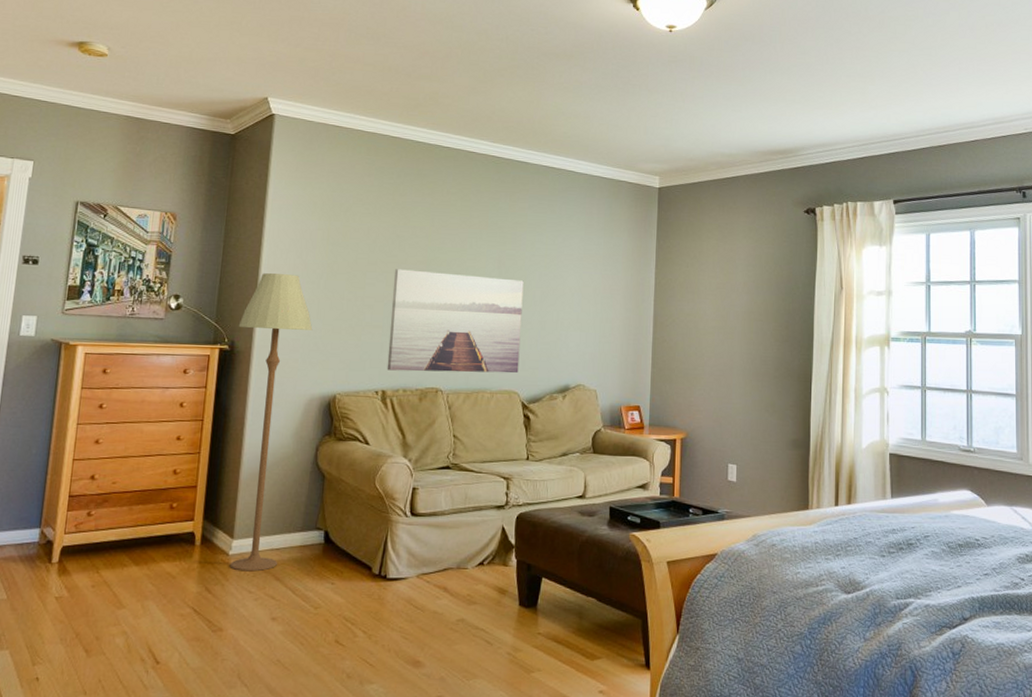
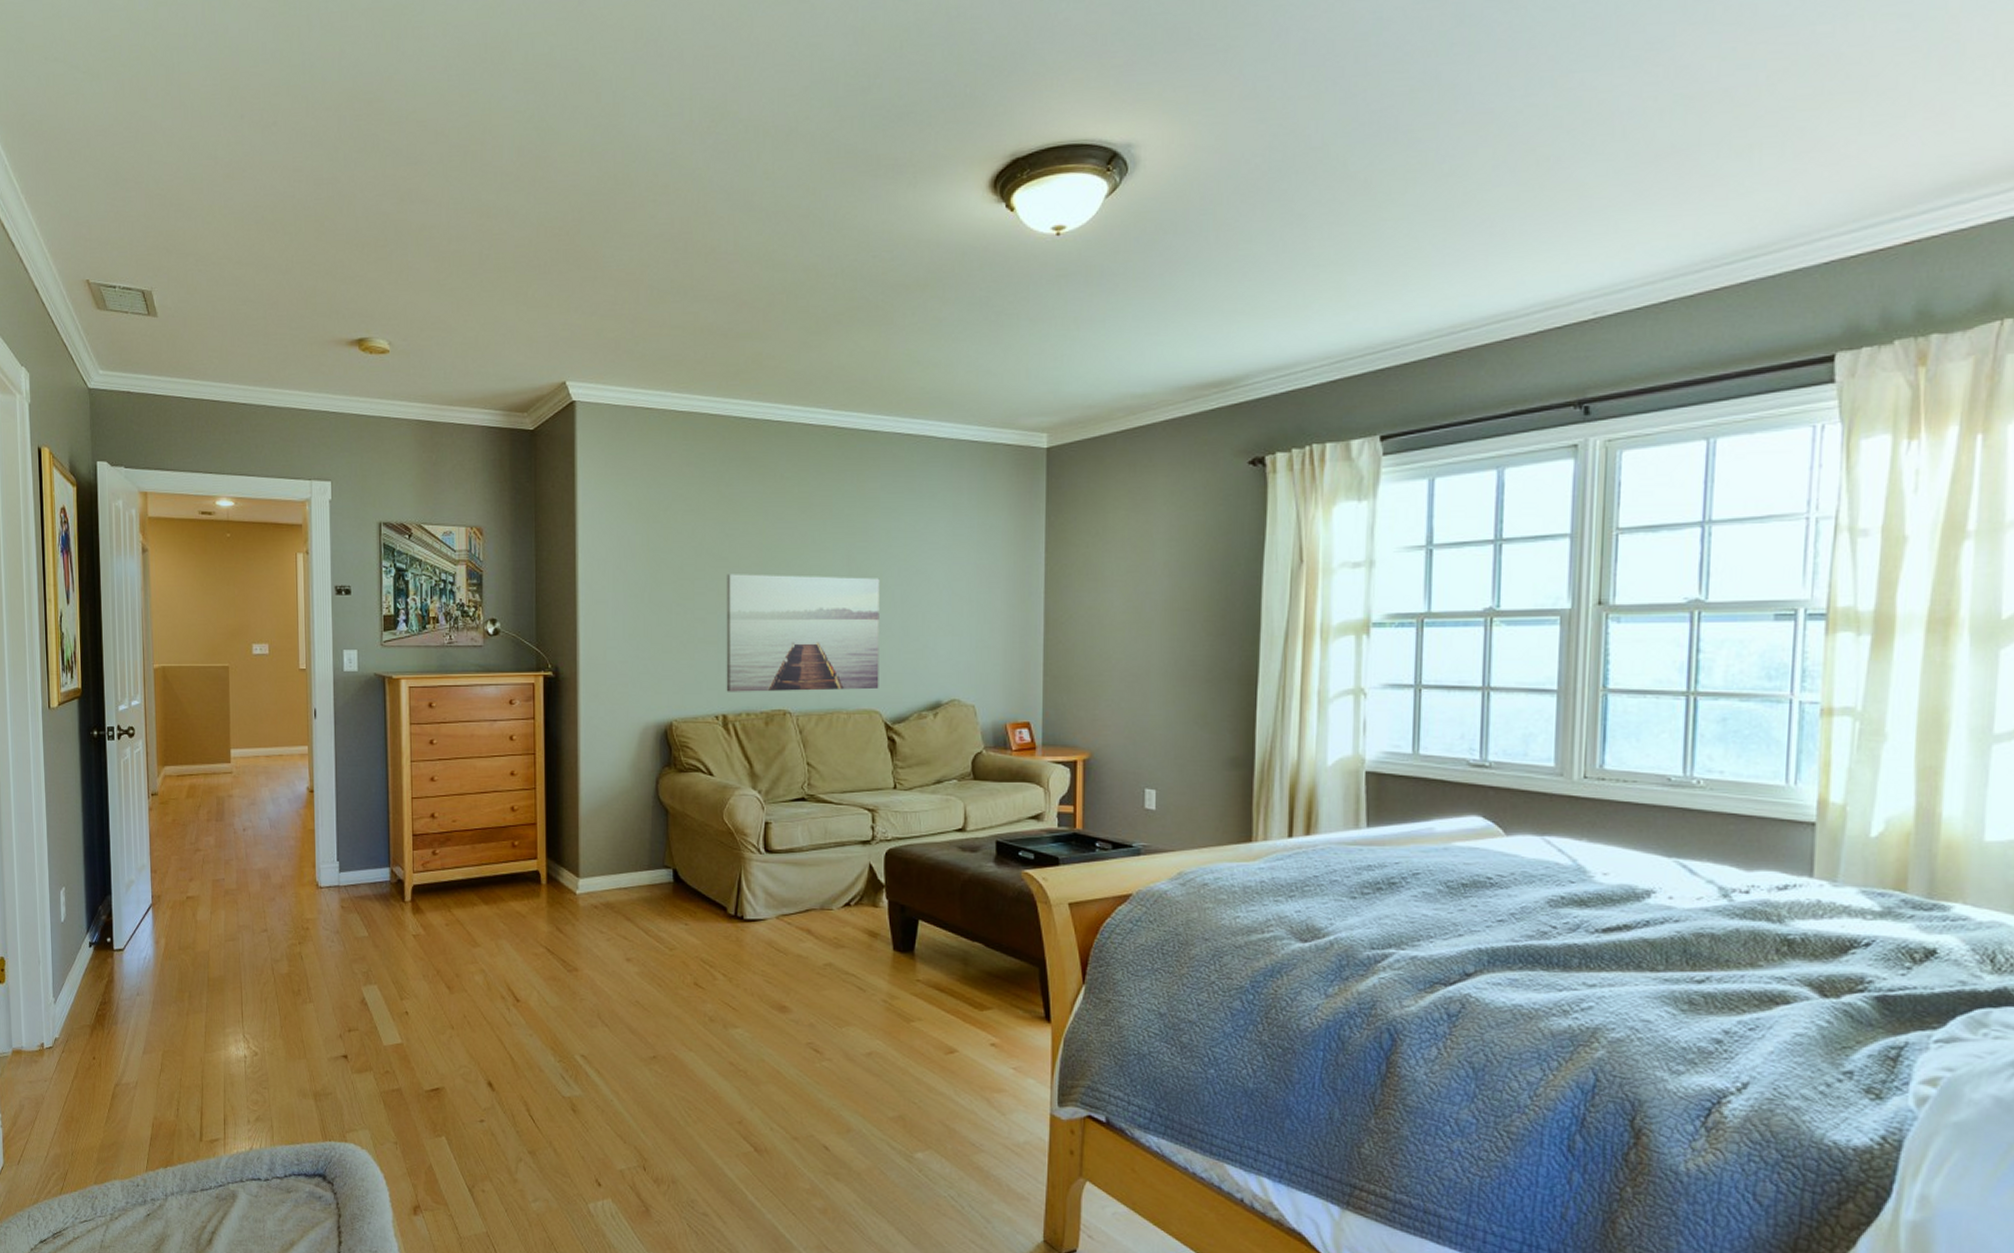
floor lamp: present [229,273,313,572] -> none [560,588,641,911]

